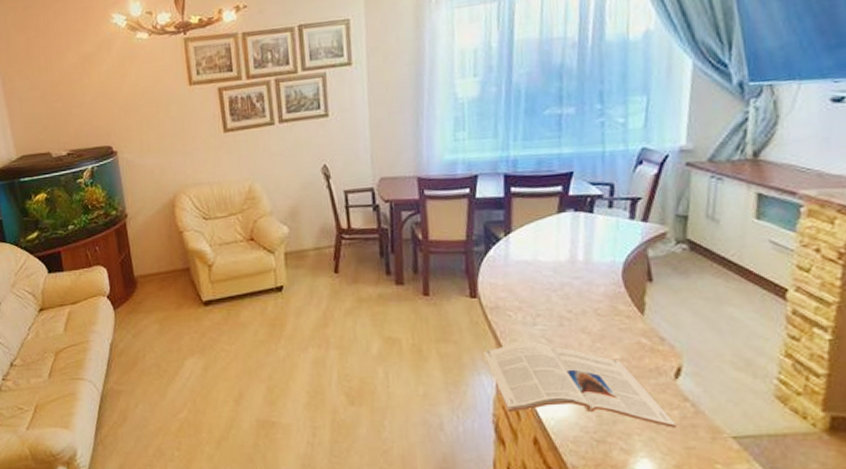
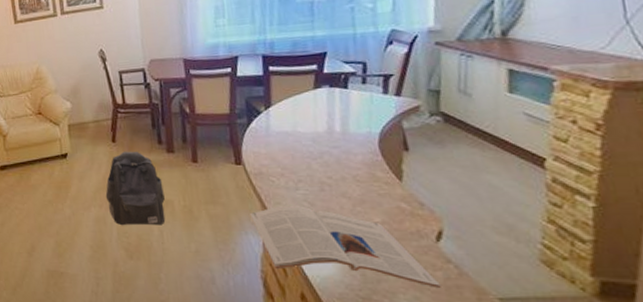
backpack: none [325,282,392,367] -> present [105,151,166,226]

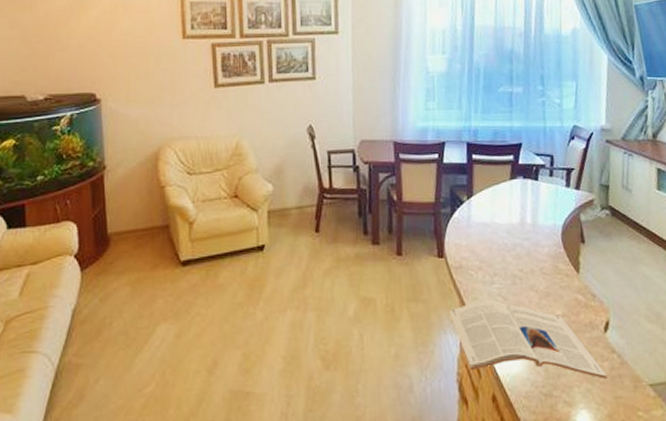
backpack: present [105,151,166,226] -> none [304,242,367,329]

